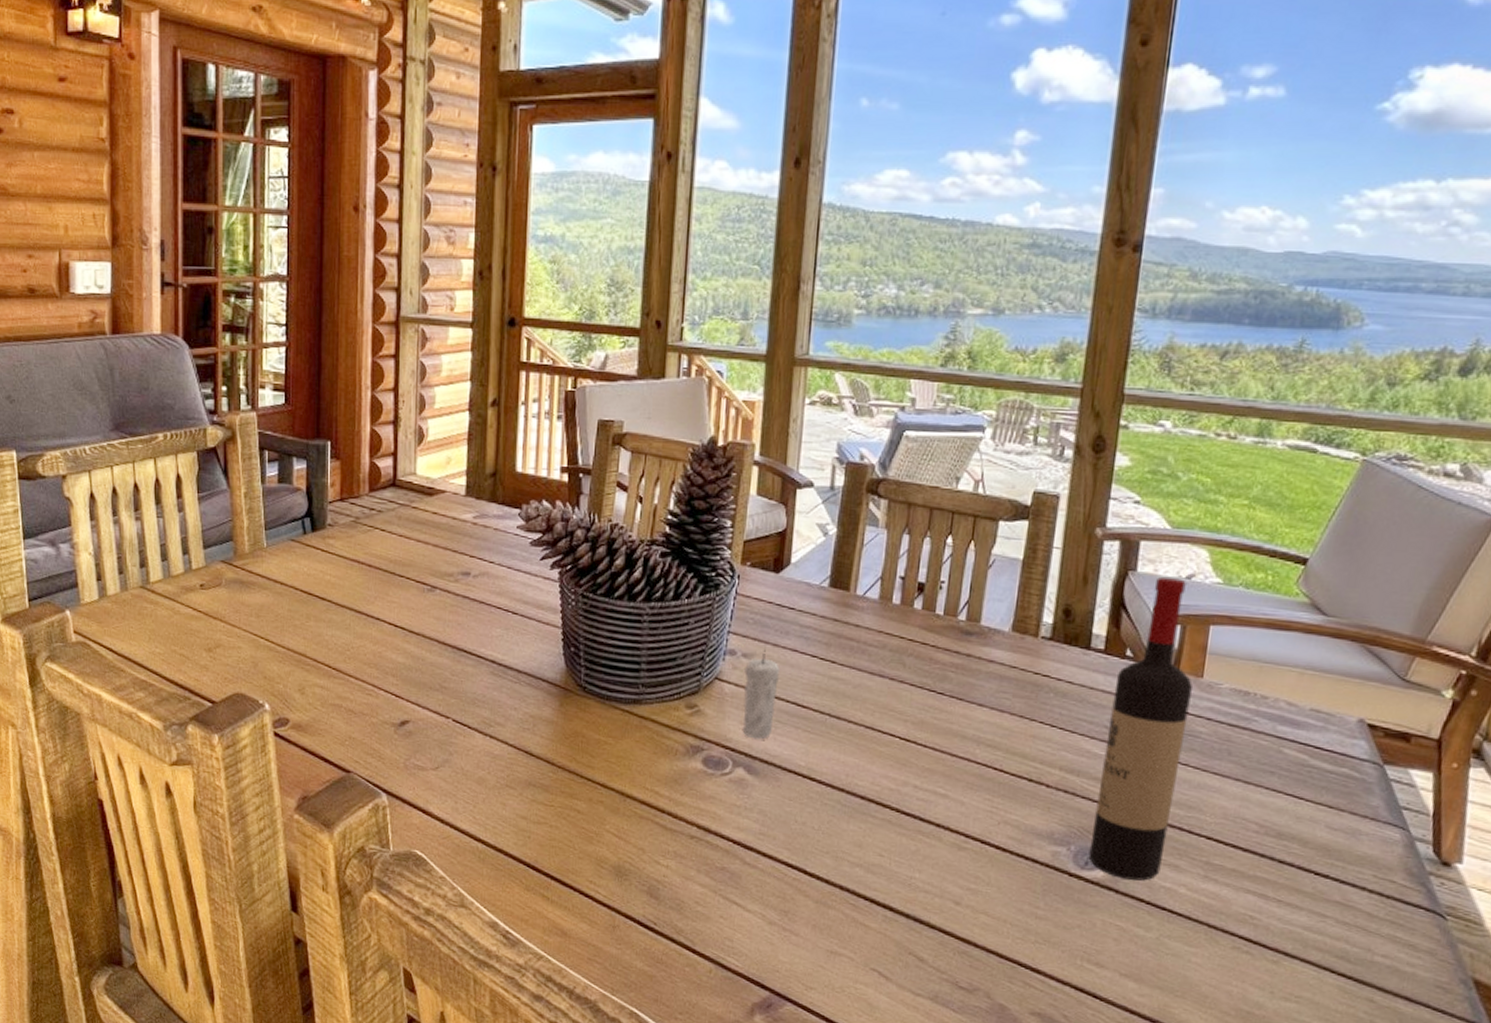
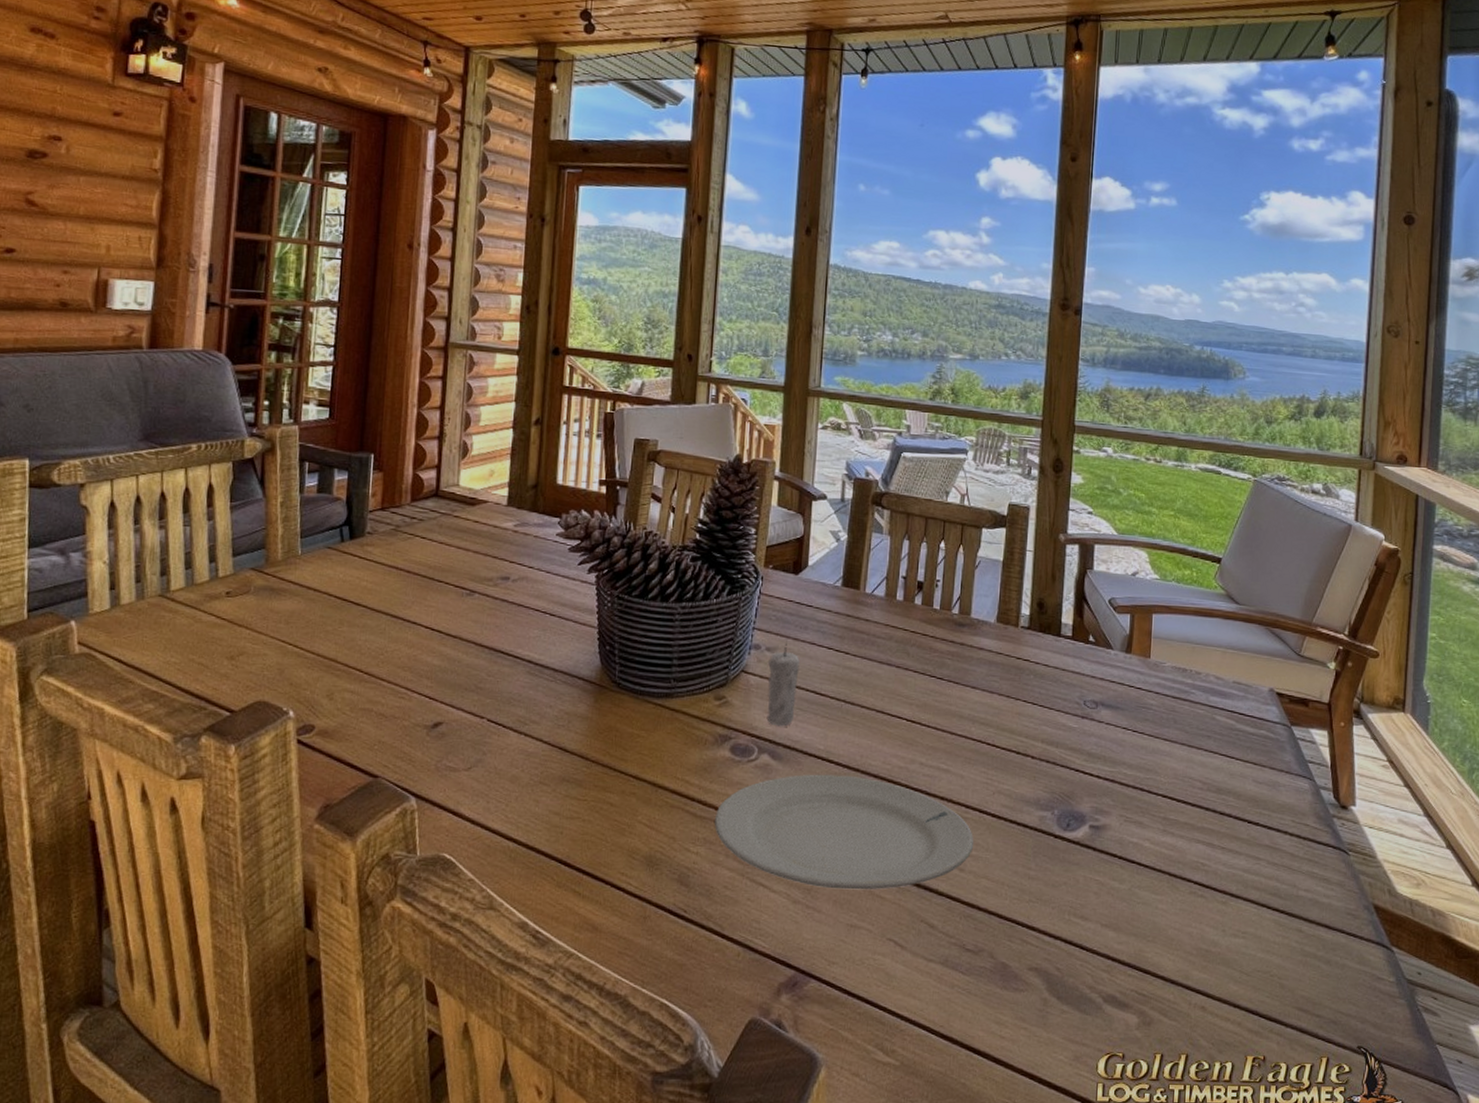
plate: none [686,791,974,918] -> present [715,774,974,890]
wine bottle: present [1088,577,1192,881] -> none [1069,575,1142,838]

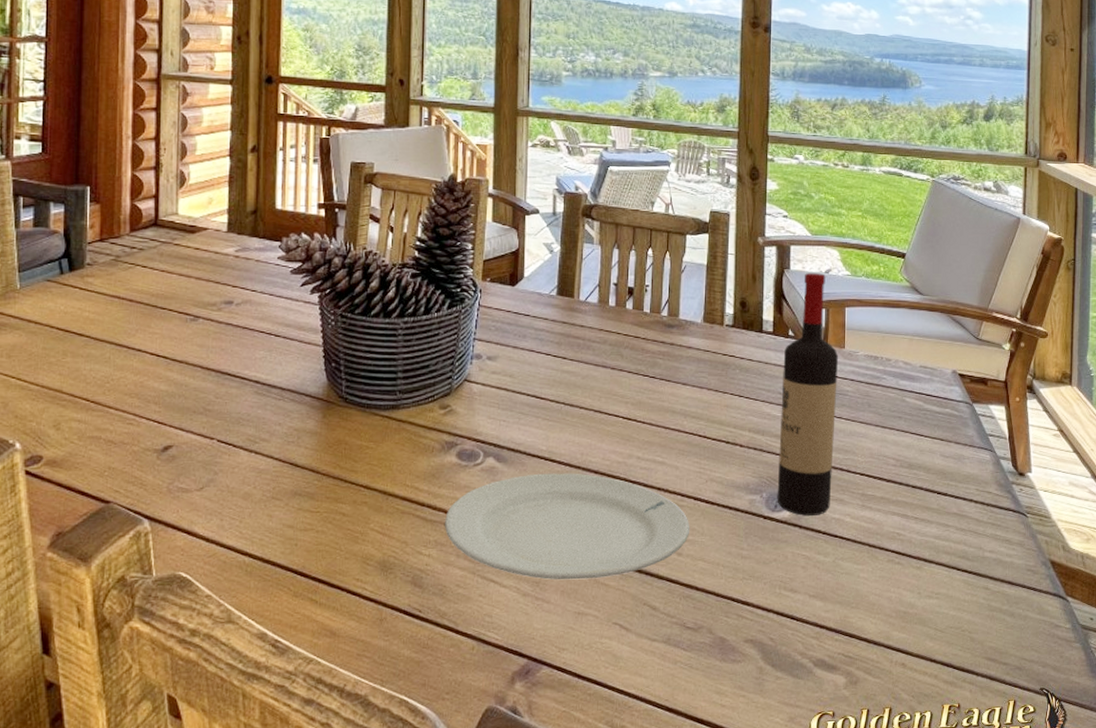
candle: present [766,640,800,727] -> none [490,349,520,431]
wine bottle: none [1069,575,1142,838] -> present [777,273,838,516]

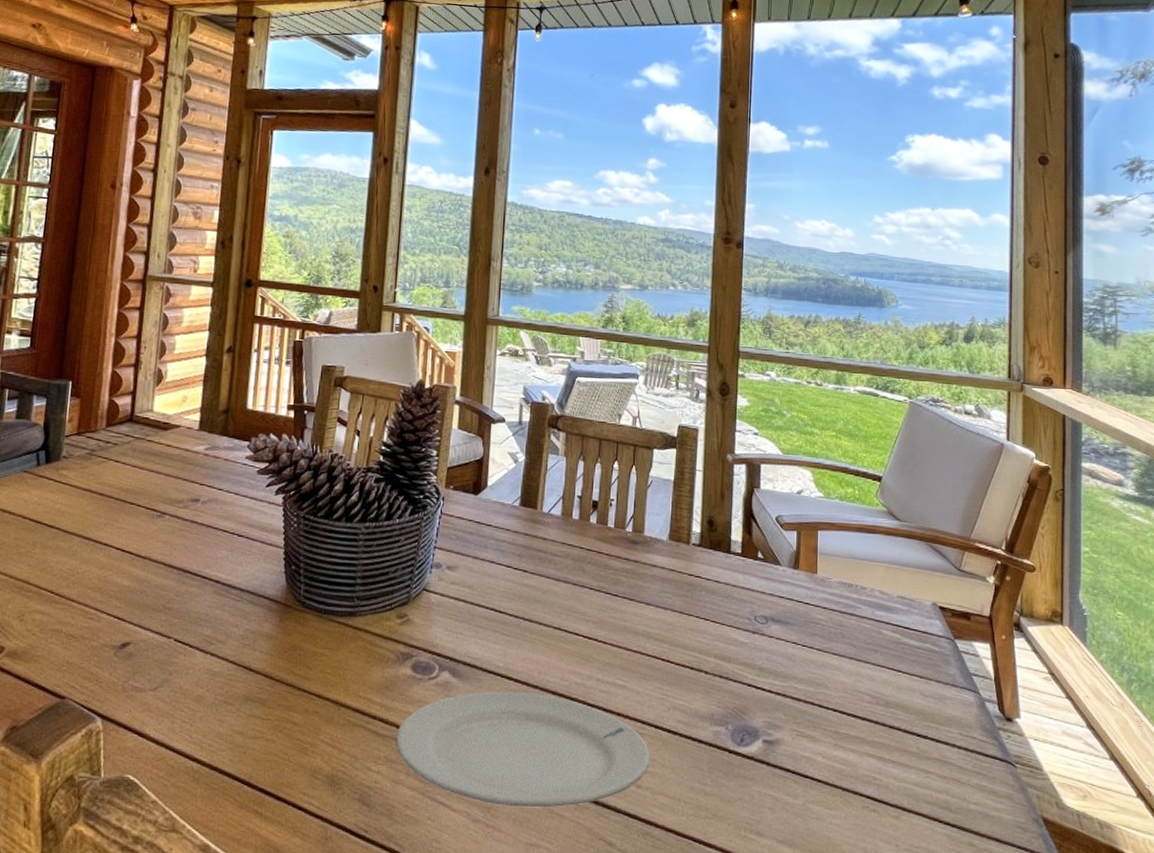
wine bottle: present [777,273,838,516] -> none [743,493,810,753]

